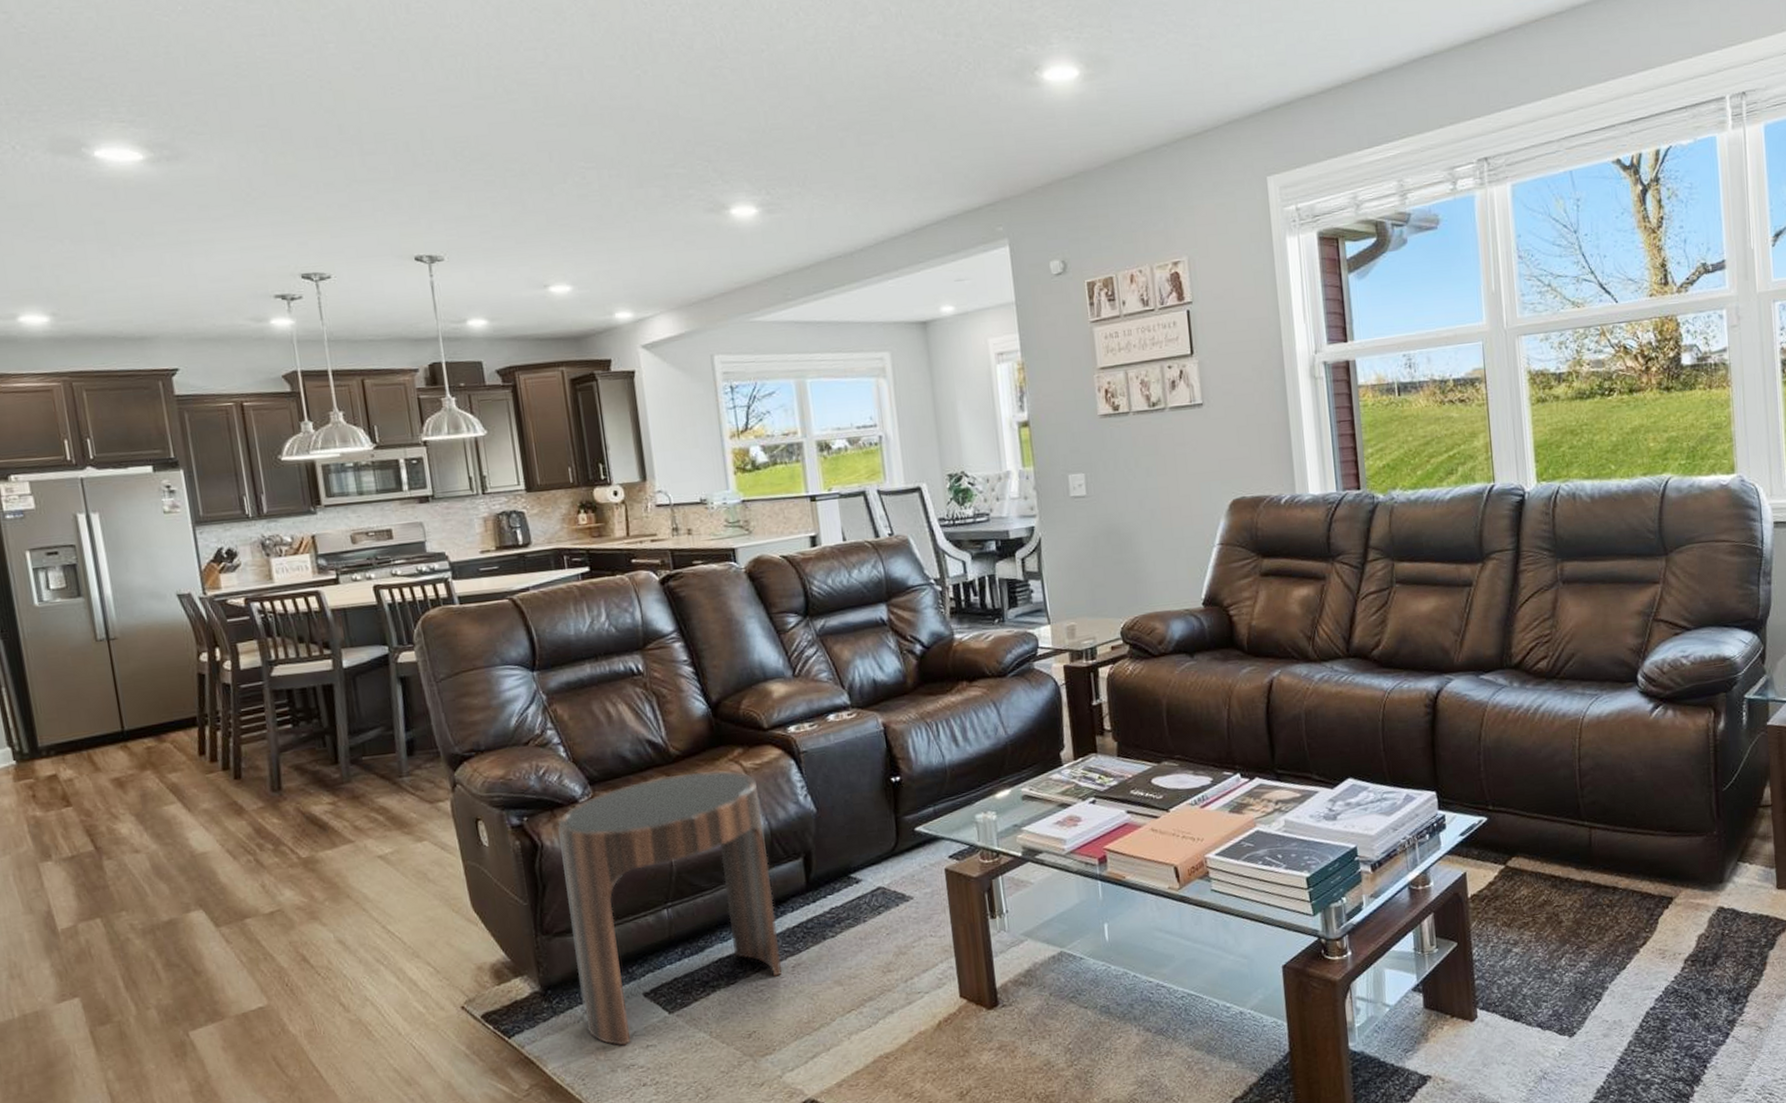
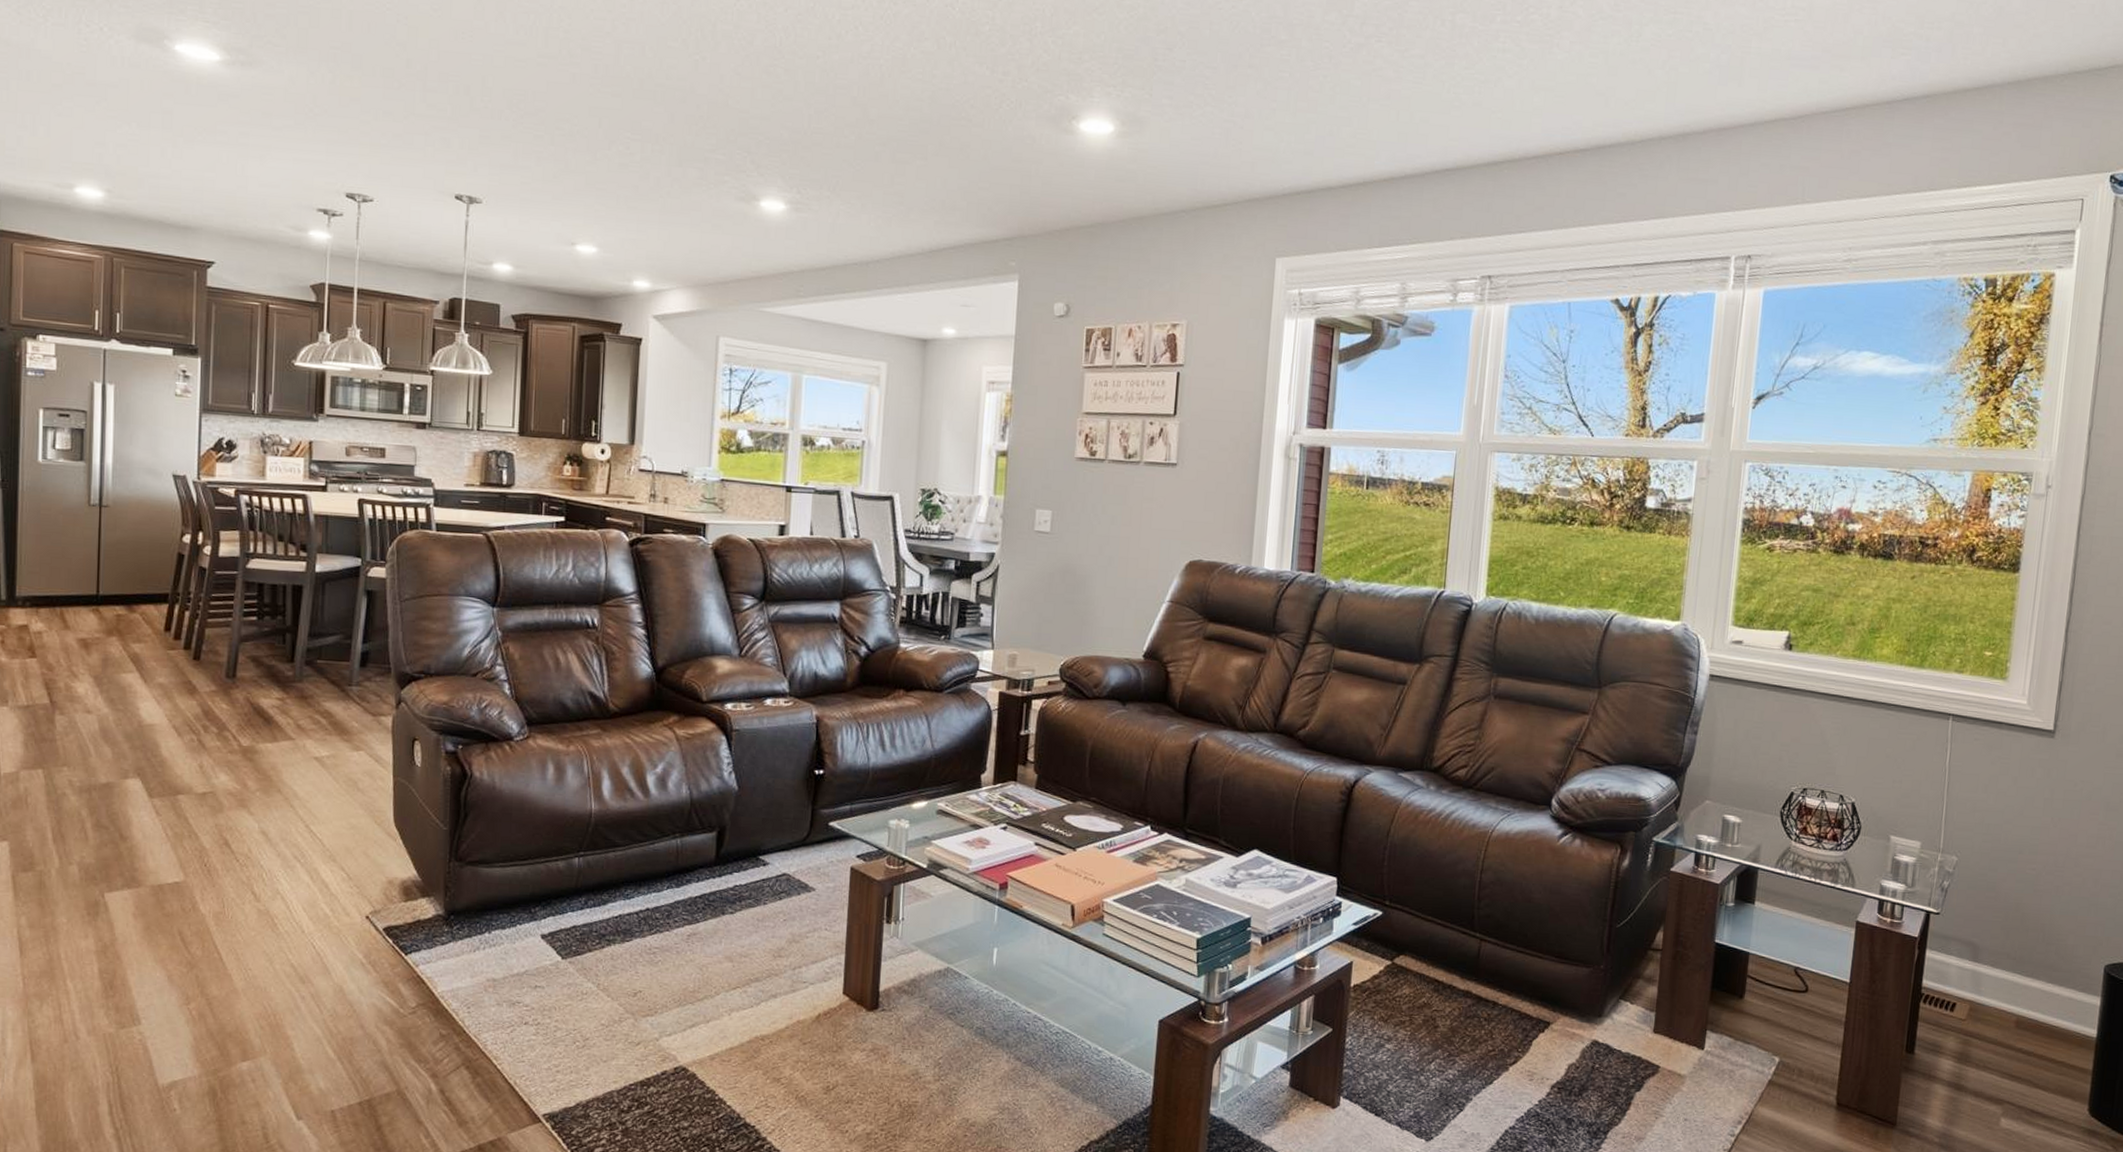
side table: present [557,770,782,1046] -> none [481,730,686,982]

